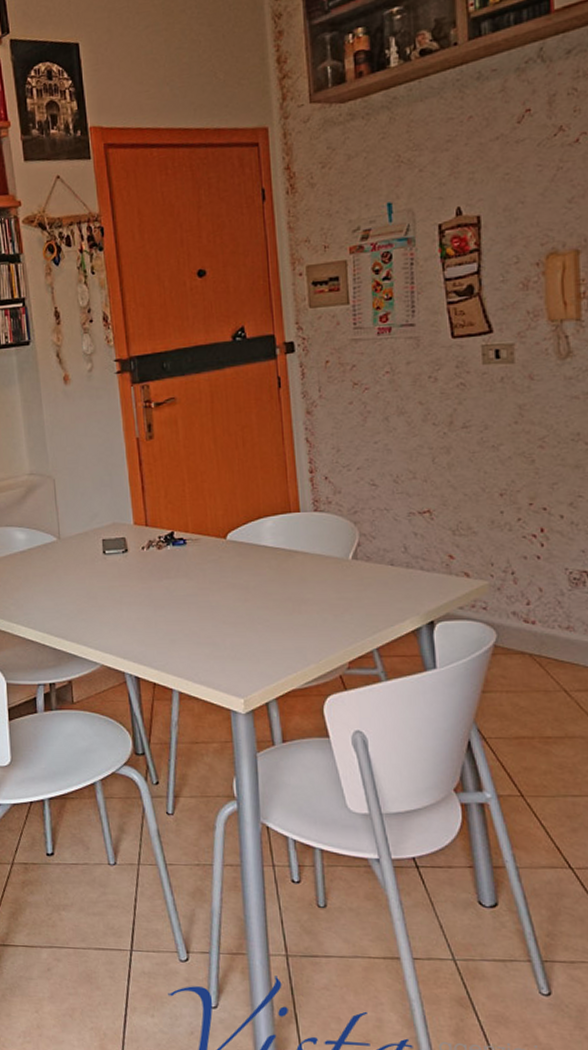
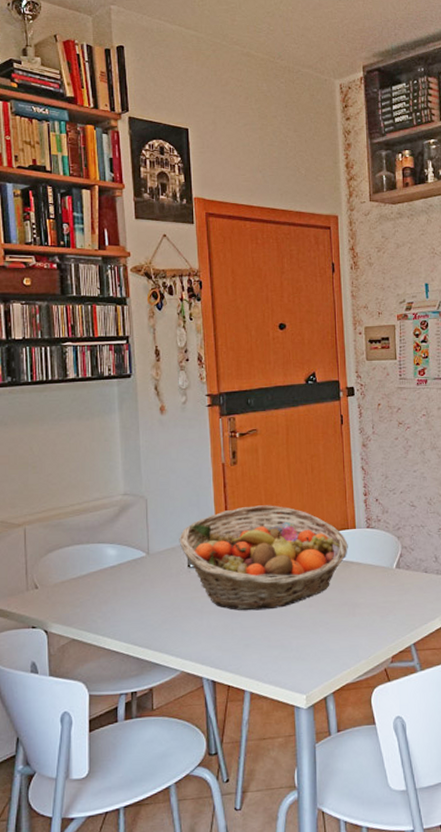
fruit basket: none [92,485,291,603] -> present [179,505,348,611]

